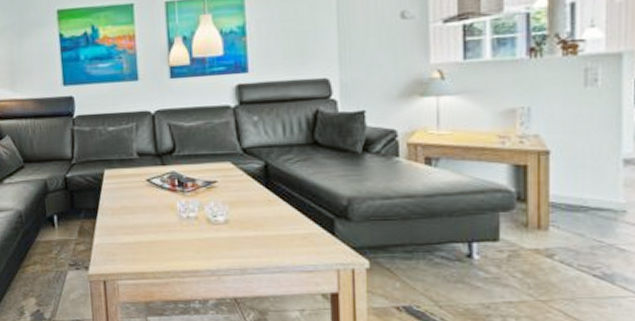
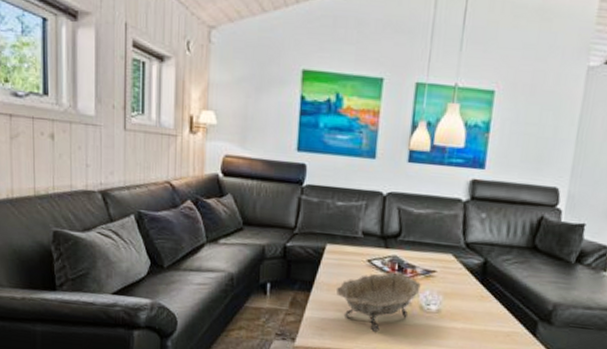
decorative bowl: none [120,188,204,252] -> present [335,272,421,333]

